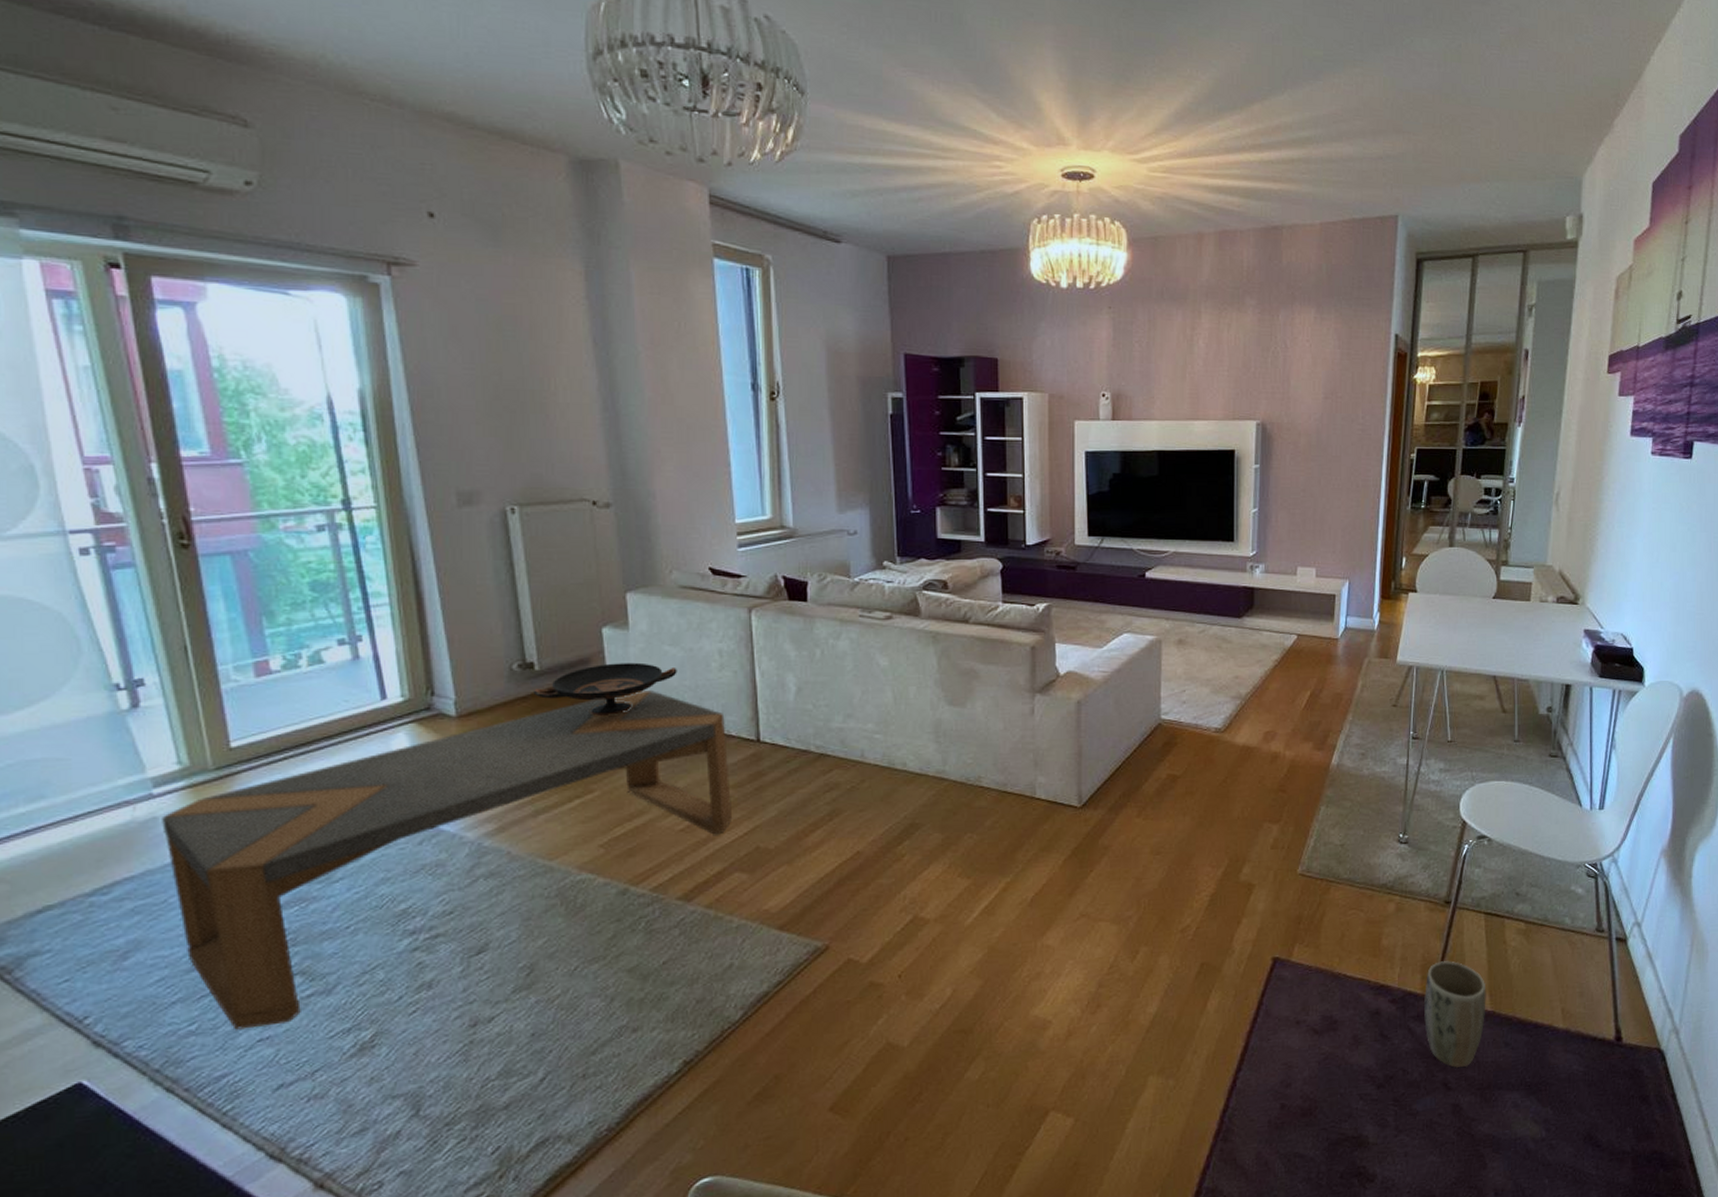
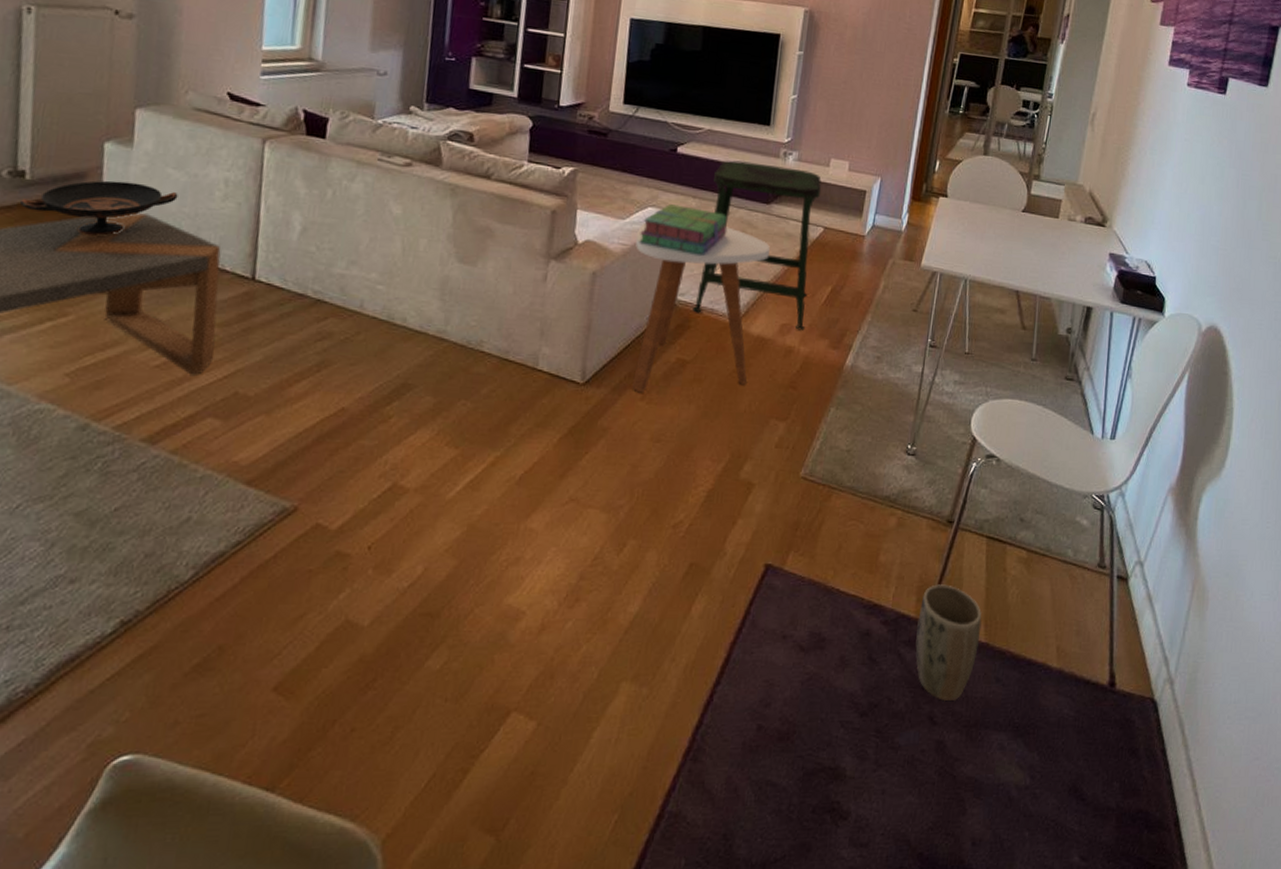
side table: none [1116,644,1246,810] -> present [632,223,770,393]
stack of books: none [1118,628,1203,674] -> present [639,204,727,256]
stool: none [1177,579,1290,736] -> present [693,160,822,331]

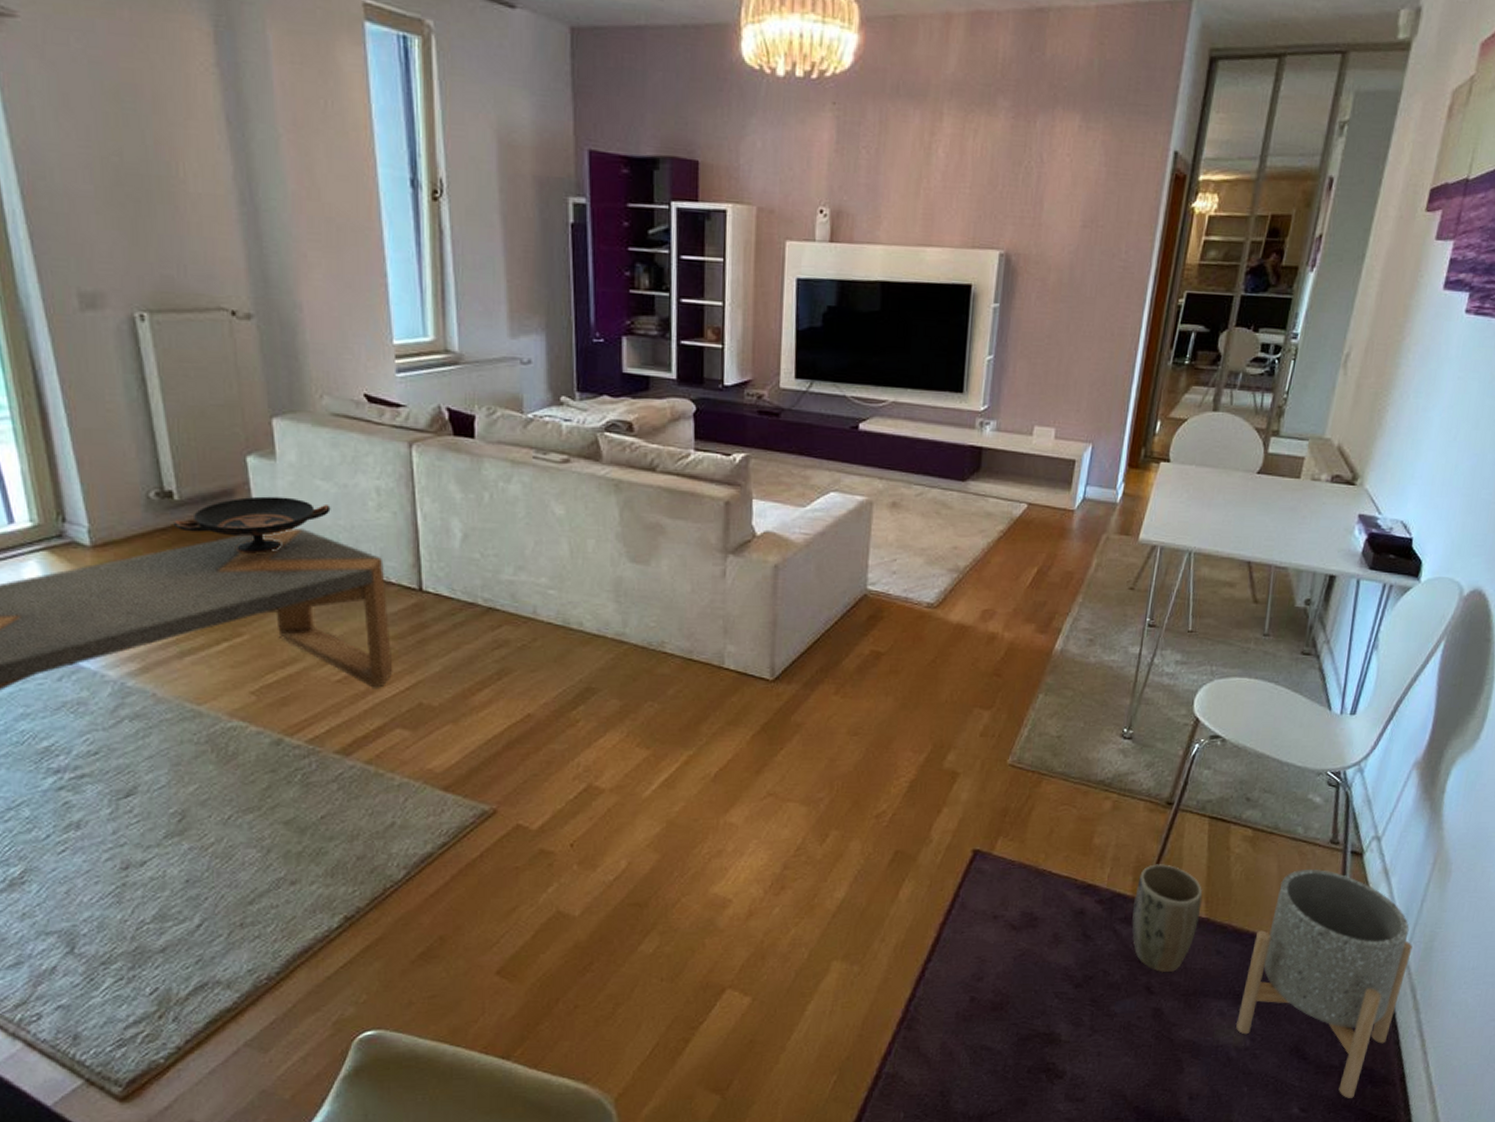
side table: present [632,223,770,393] -> none [819,508,967,687]
stack of books: present [639,204,727,256] -> none [822,488,919,541]
stool: present [693,160,822,331] -> none [885,434,1024,616]
planter: none [1016,593,1178,845] -> present [1236,868,1413,1098]

